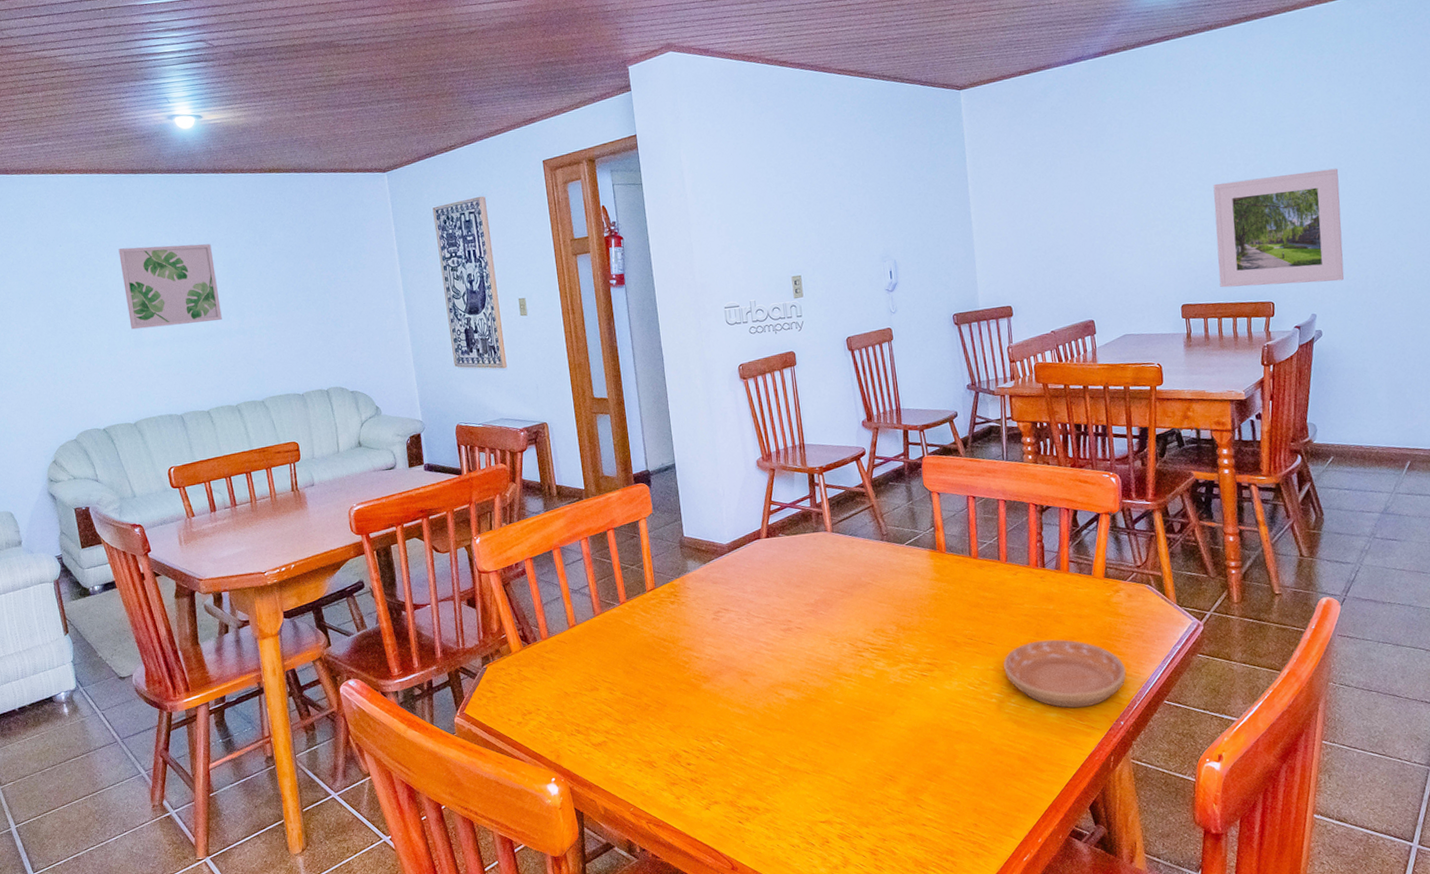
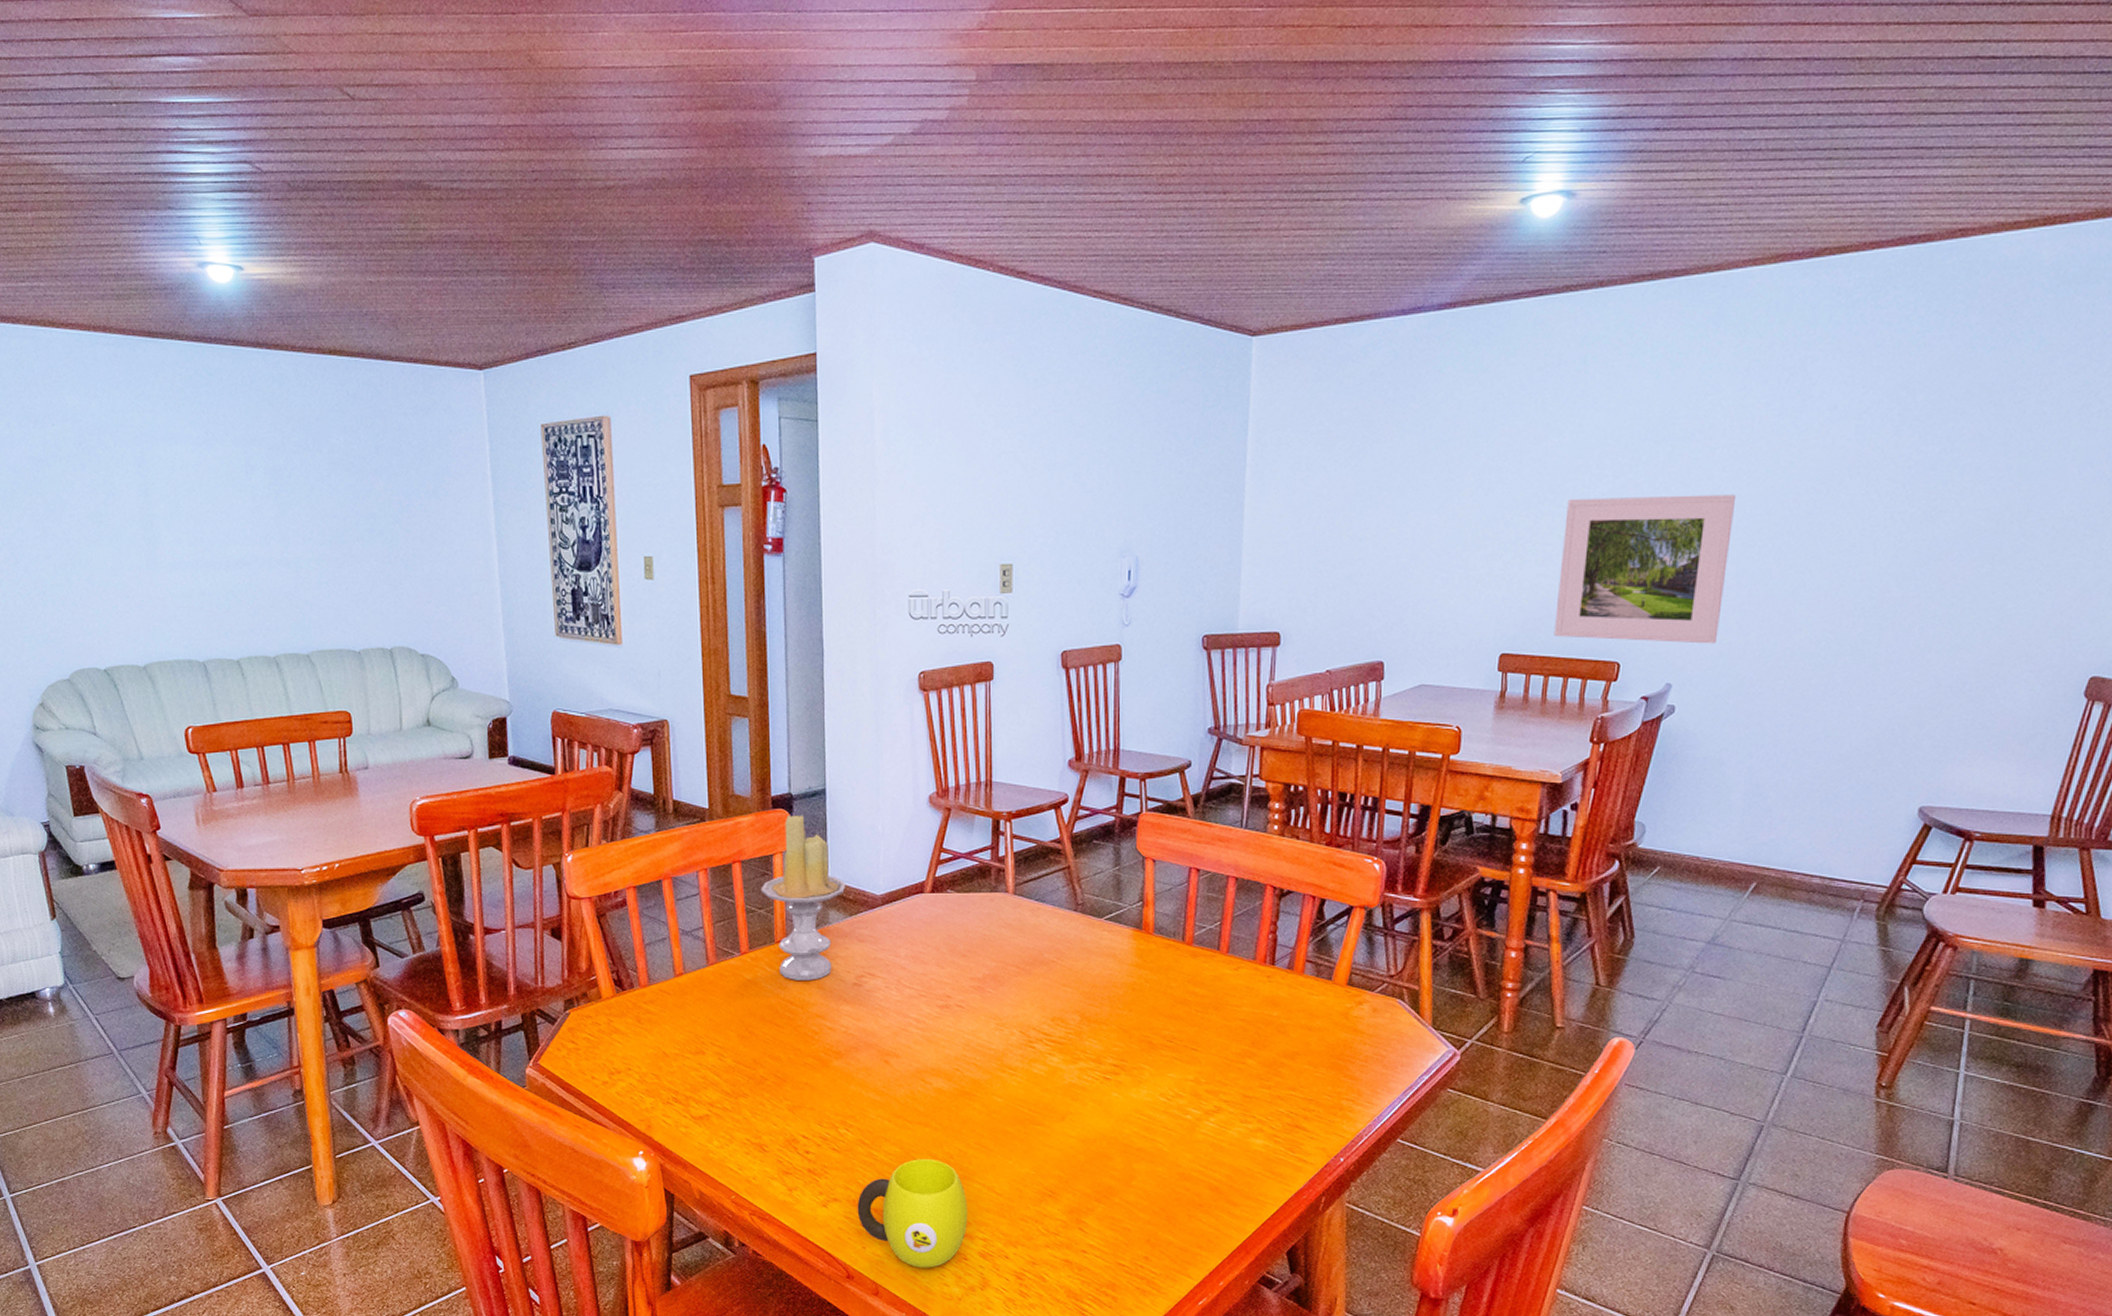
wall art: present [118,243,222,330] -> none [128,436,260,546]
candle: none [631,486,699,621] -> present [760,815,846,980]
cup: none [733,759,826,854] -> present [857,1159,968,1268]
saucer: present [1003,639,1126,708] -> none [1206,1052,1356,1137]

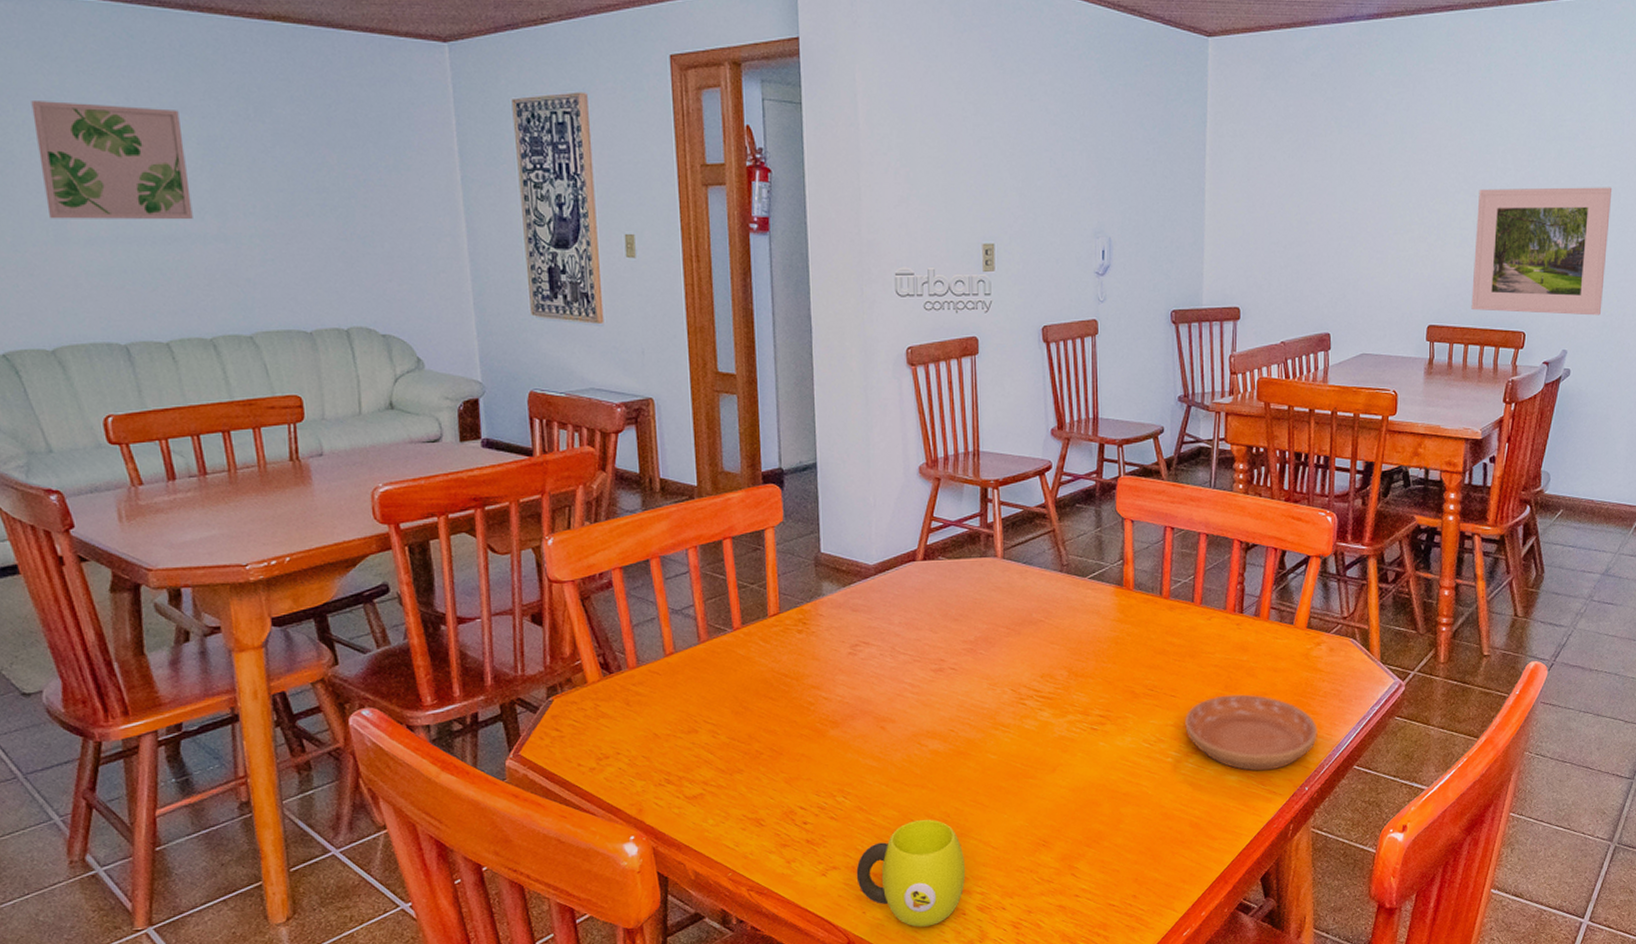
wall art: none [128,436,260,546] -> present [31,101,193,220]
candle: present [760,815,846,980] -> none [752,489,839,653]
saucer: none [1206,1052,1356,1137] -> present [1185,694,1318,771]

